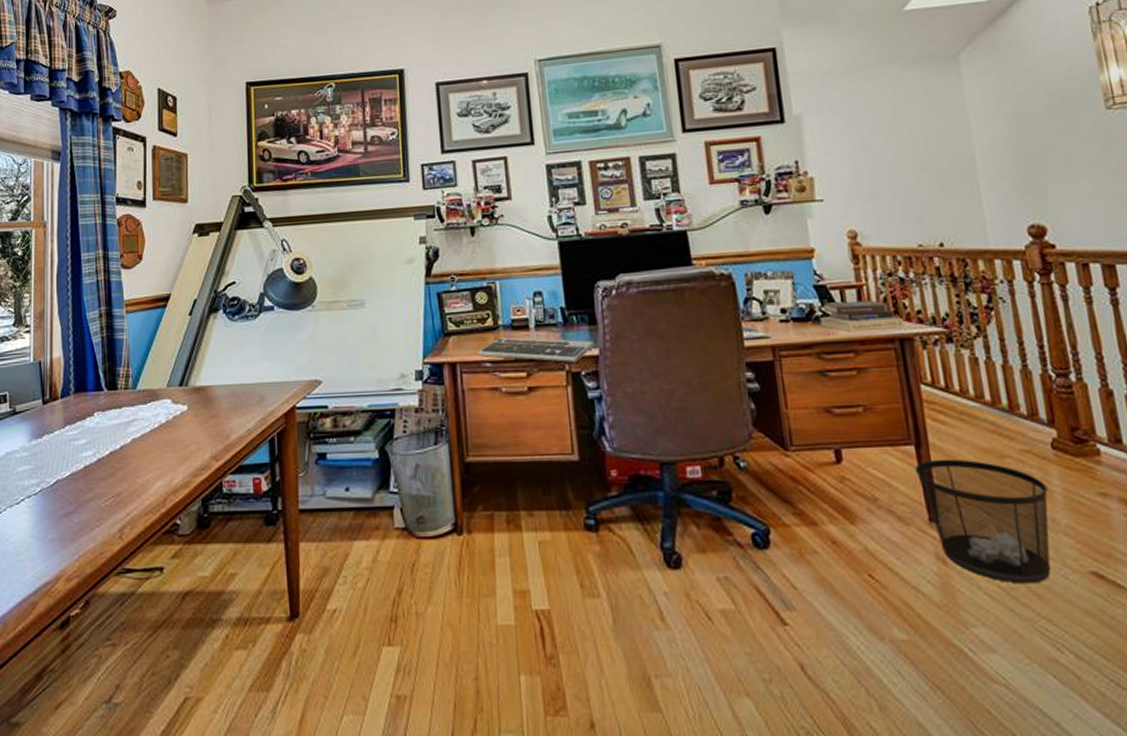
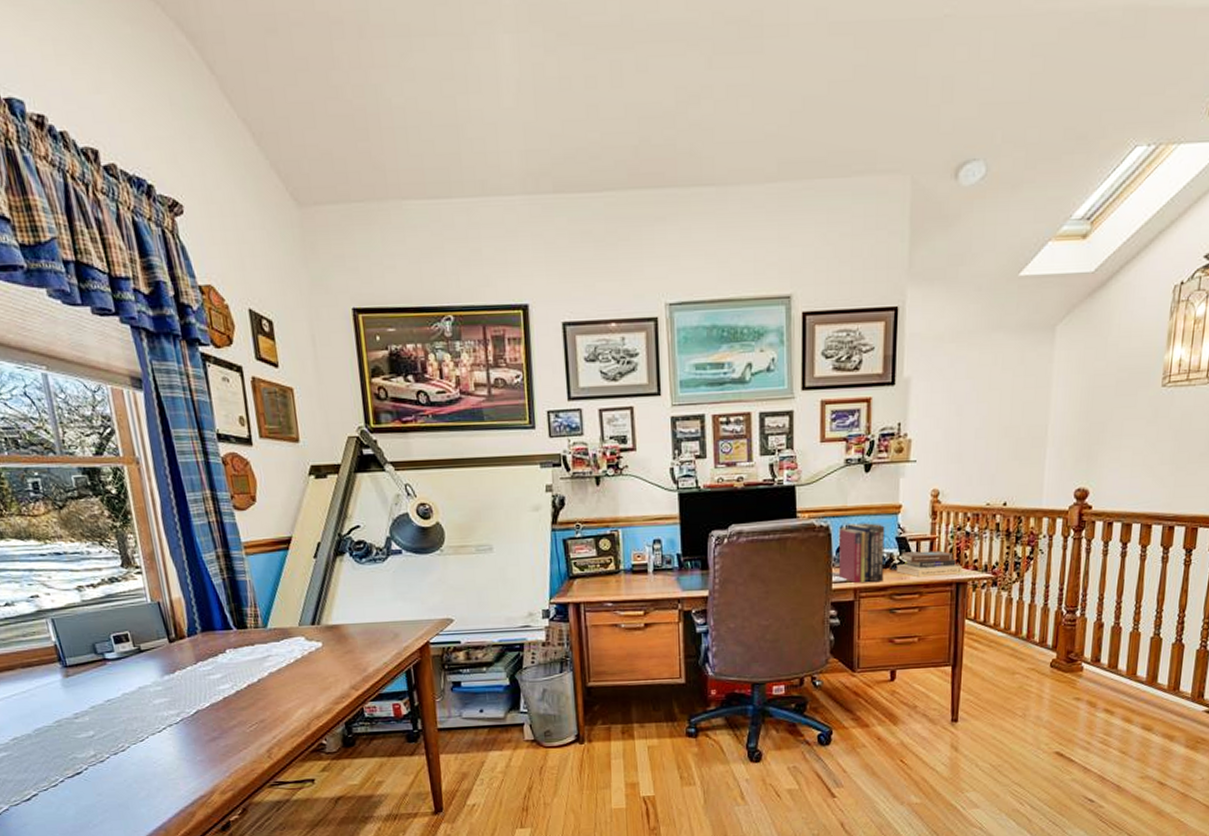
computer keyboard: present [477,337,594,364] -> none [600,580,705,603]
books: none [745,270,807,340] -> present [839,523,885,584]
waste bin: present [914,459,1051,584] -> none [948,676,1040,762]

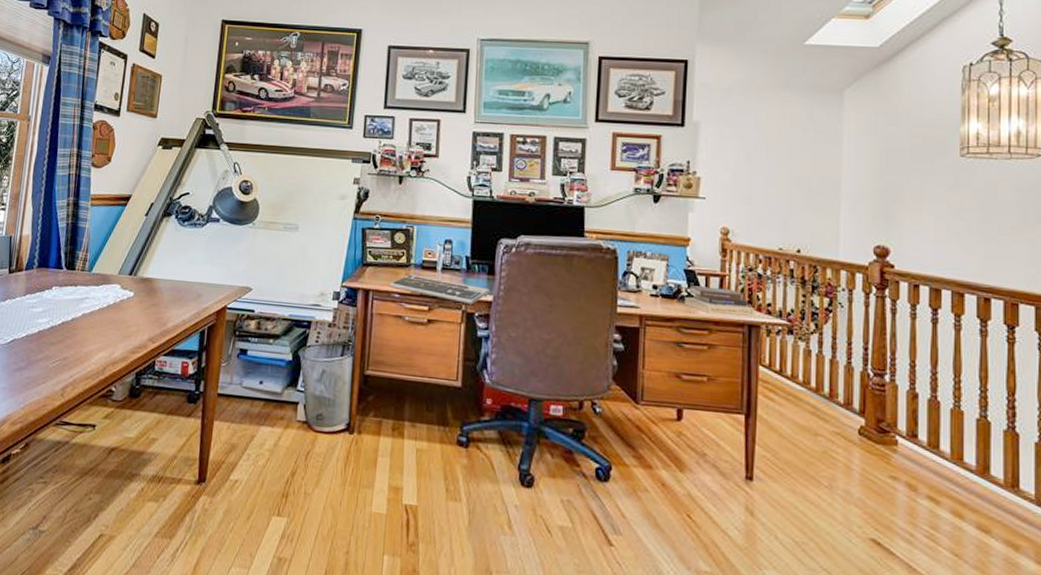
computer keyboard: none [600,580,705,603] -> present [389,274,490,306]
books: present [839,523,885,584] -> none [625,250,673,313]

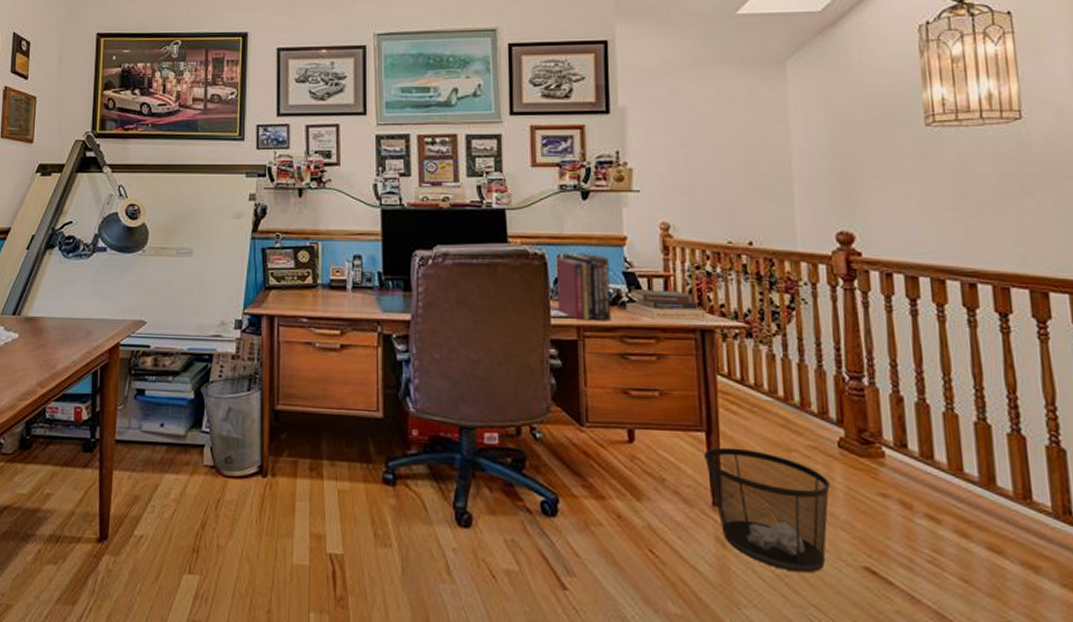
computer keyboard: present [389,274,490,306] -> none [295,295,407,326]
books: none [625,250,673,313] -> present [557,253,611,322]
waste bin: none [741,429,848,542] -> present [703,447,830,573]

